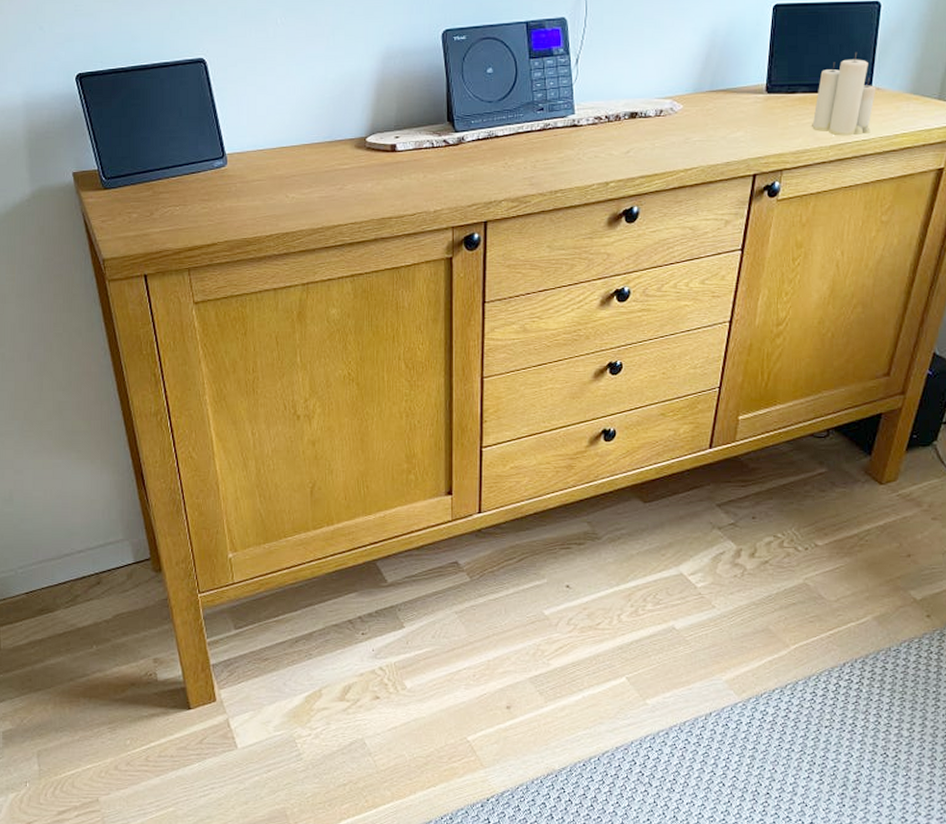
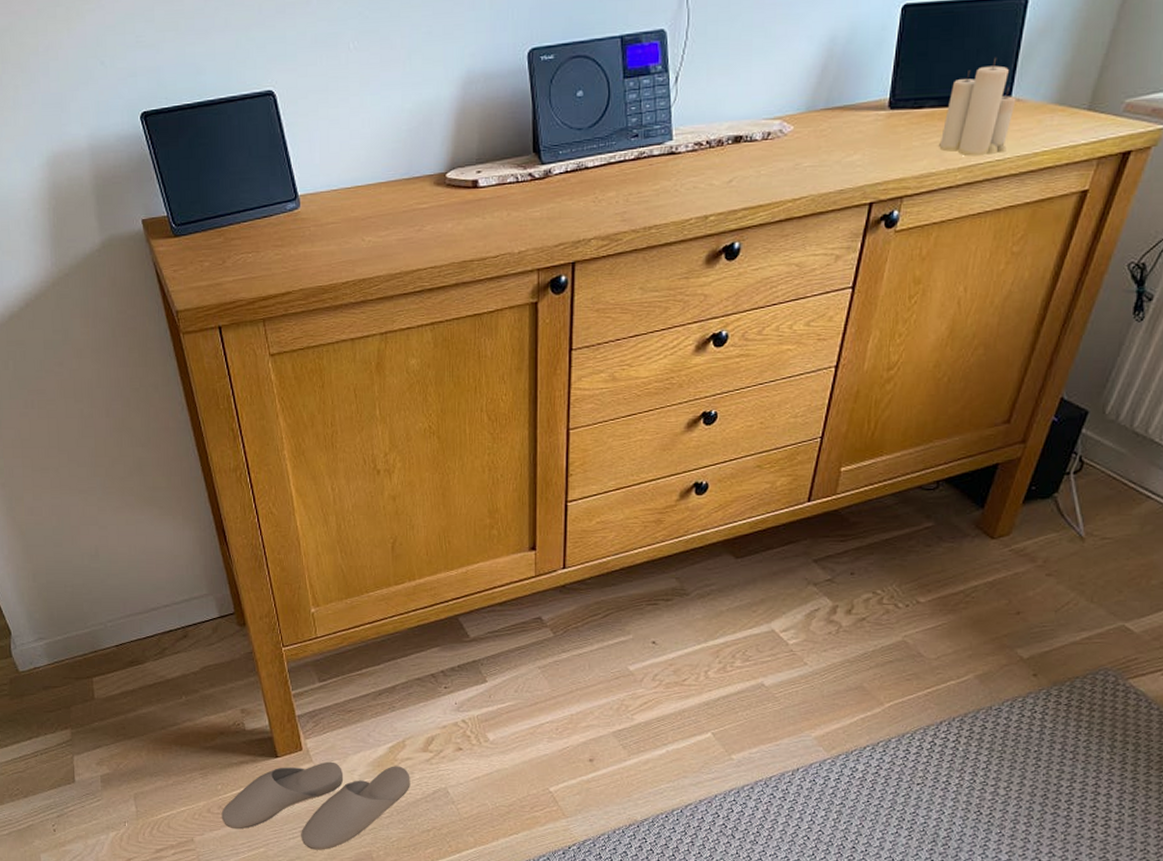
slippers: none [129,713,327,808] -> present [221,761,410,850]

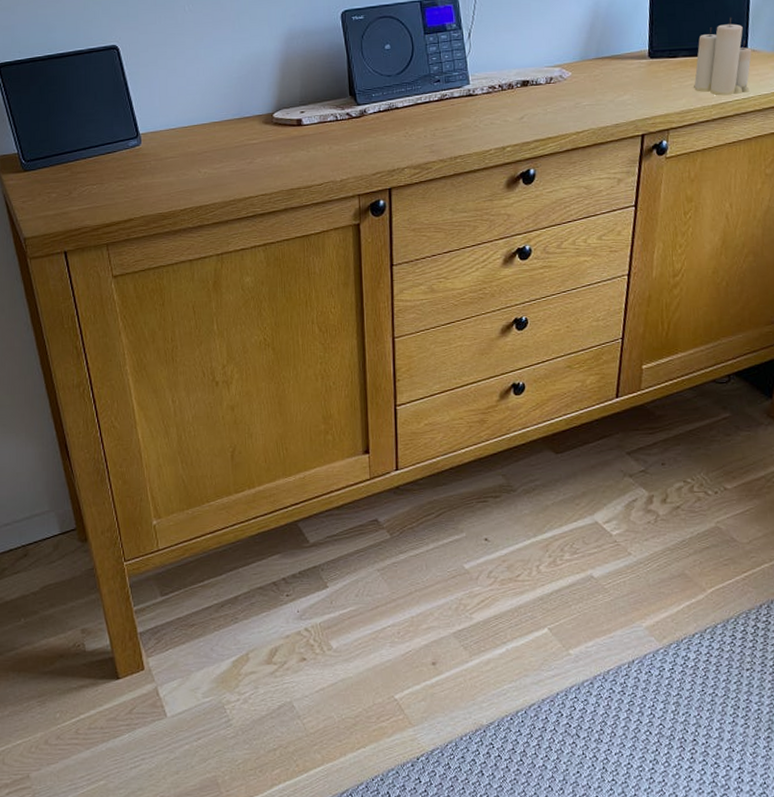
slippers: present [221,761,410,850] -> none [59,680,255,779]

